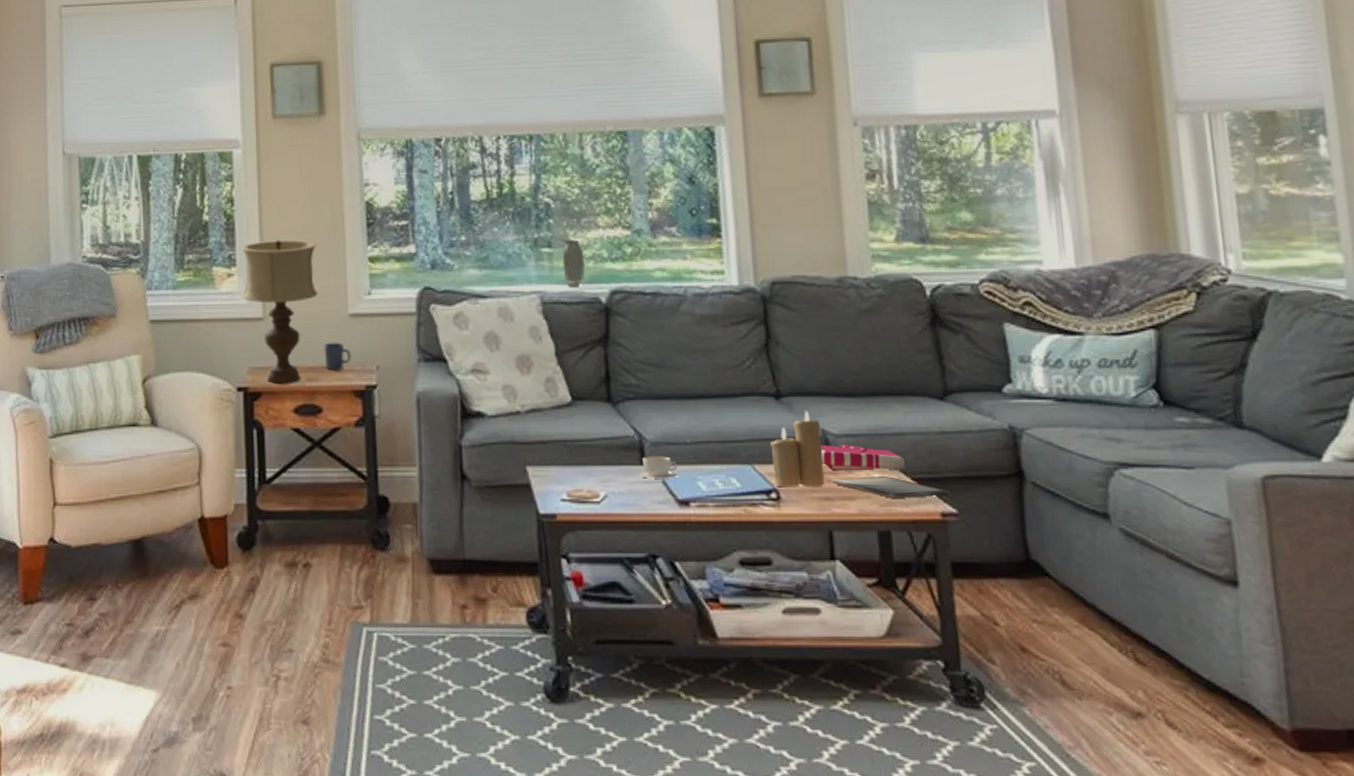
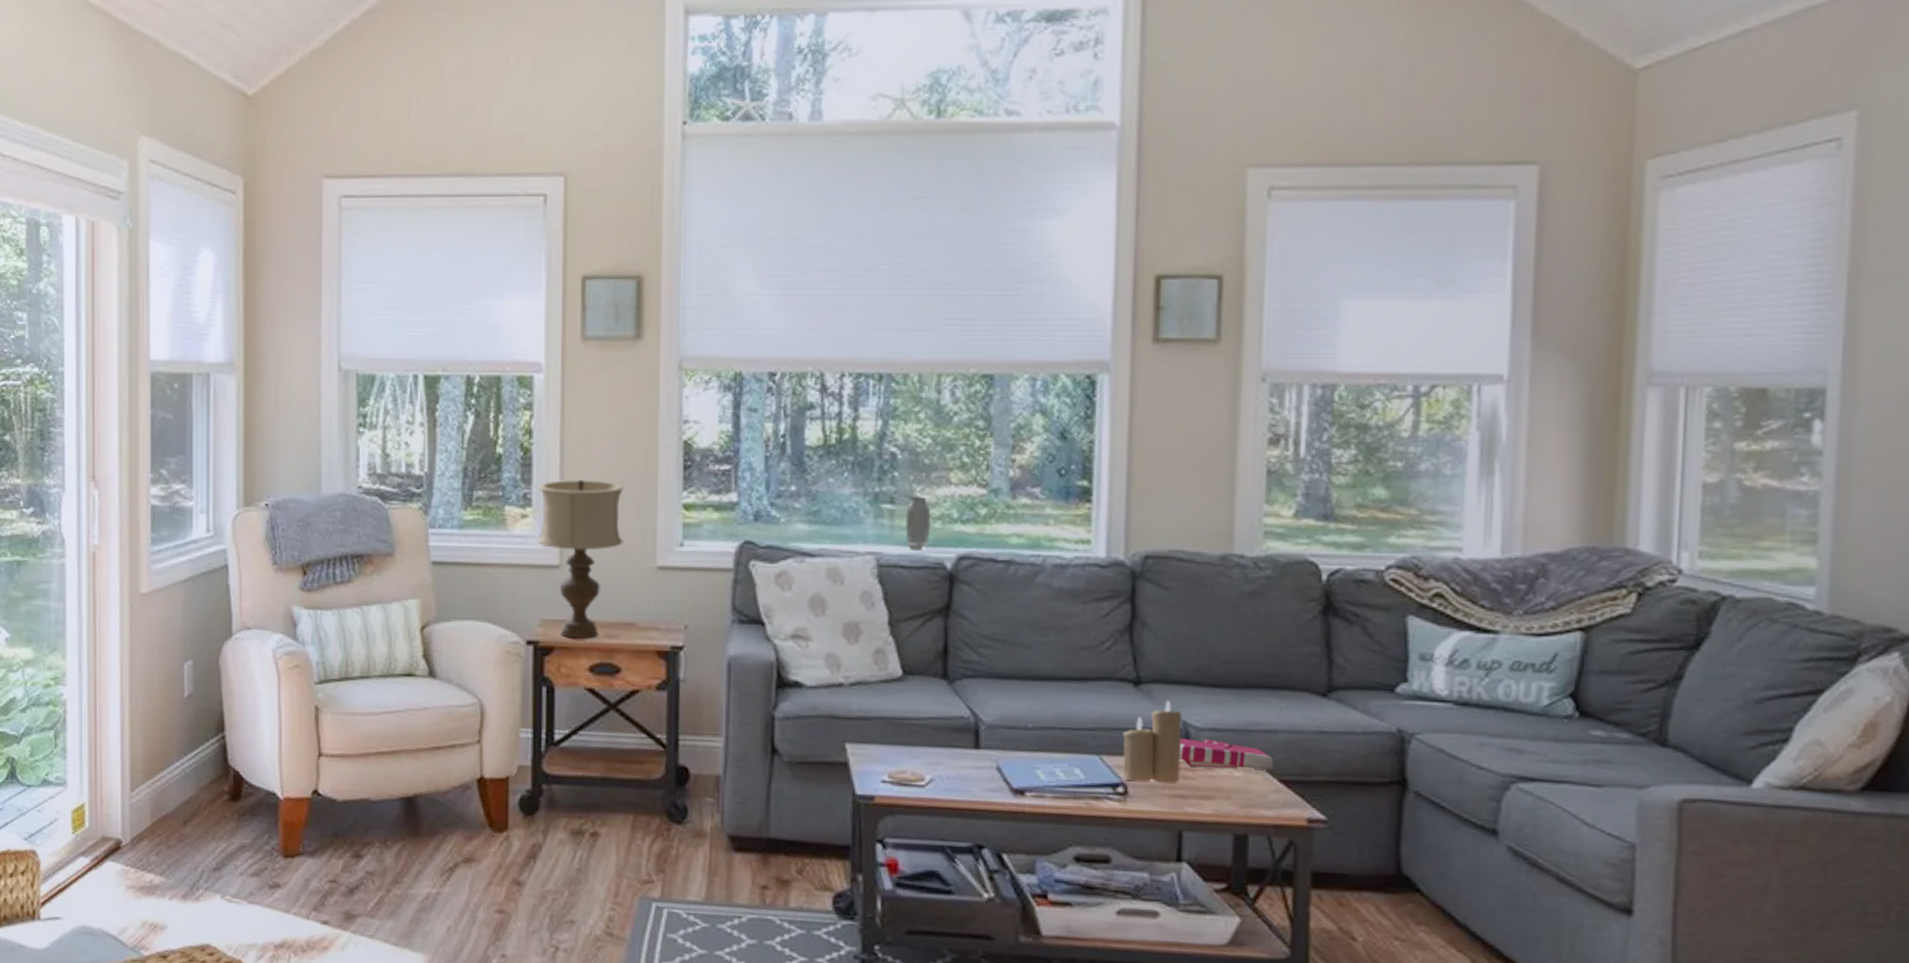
mug: present [324,342,351,370] -> none [626,596,657,627]
teacup: present [638,456,678,479] -> none [970,739,1016,765]
tablet: present [830,476,950,499] -> none [1186,775,1320,802]

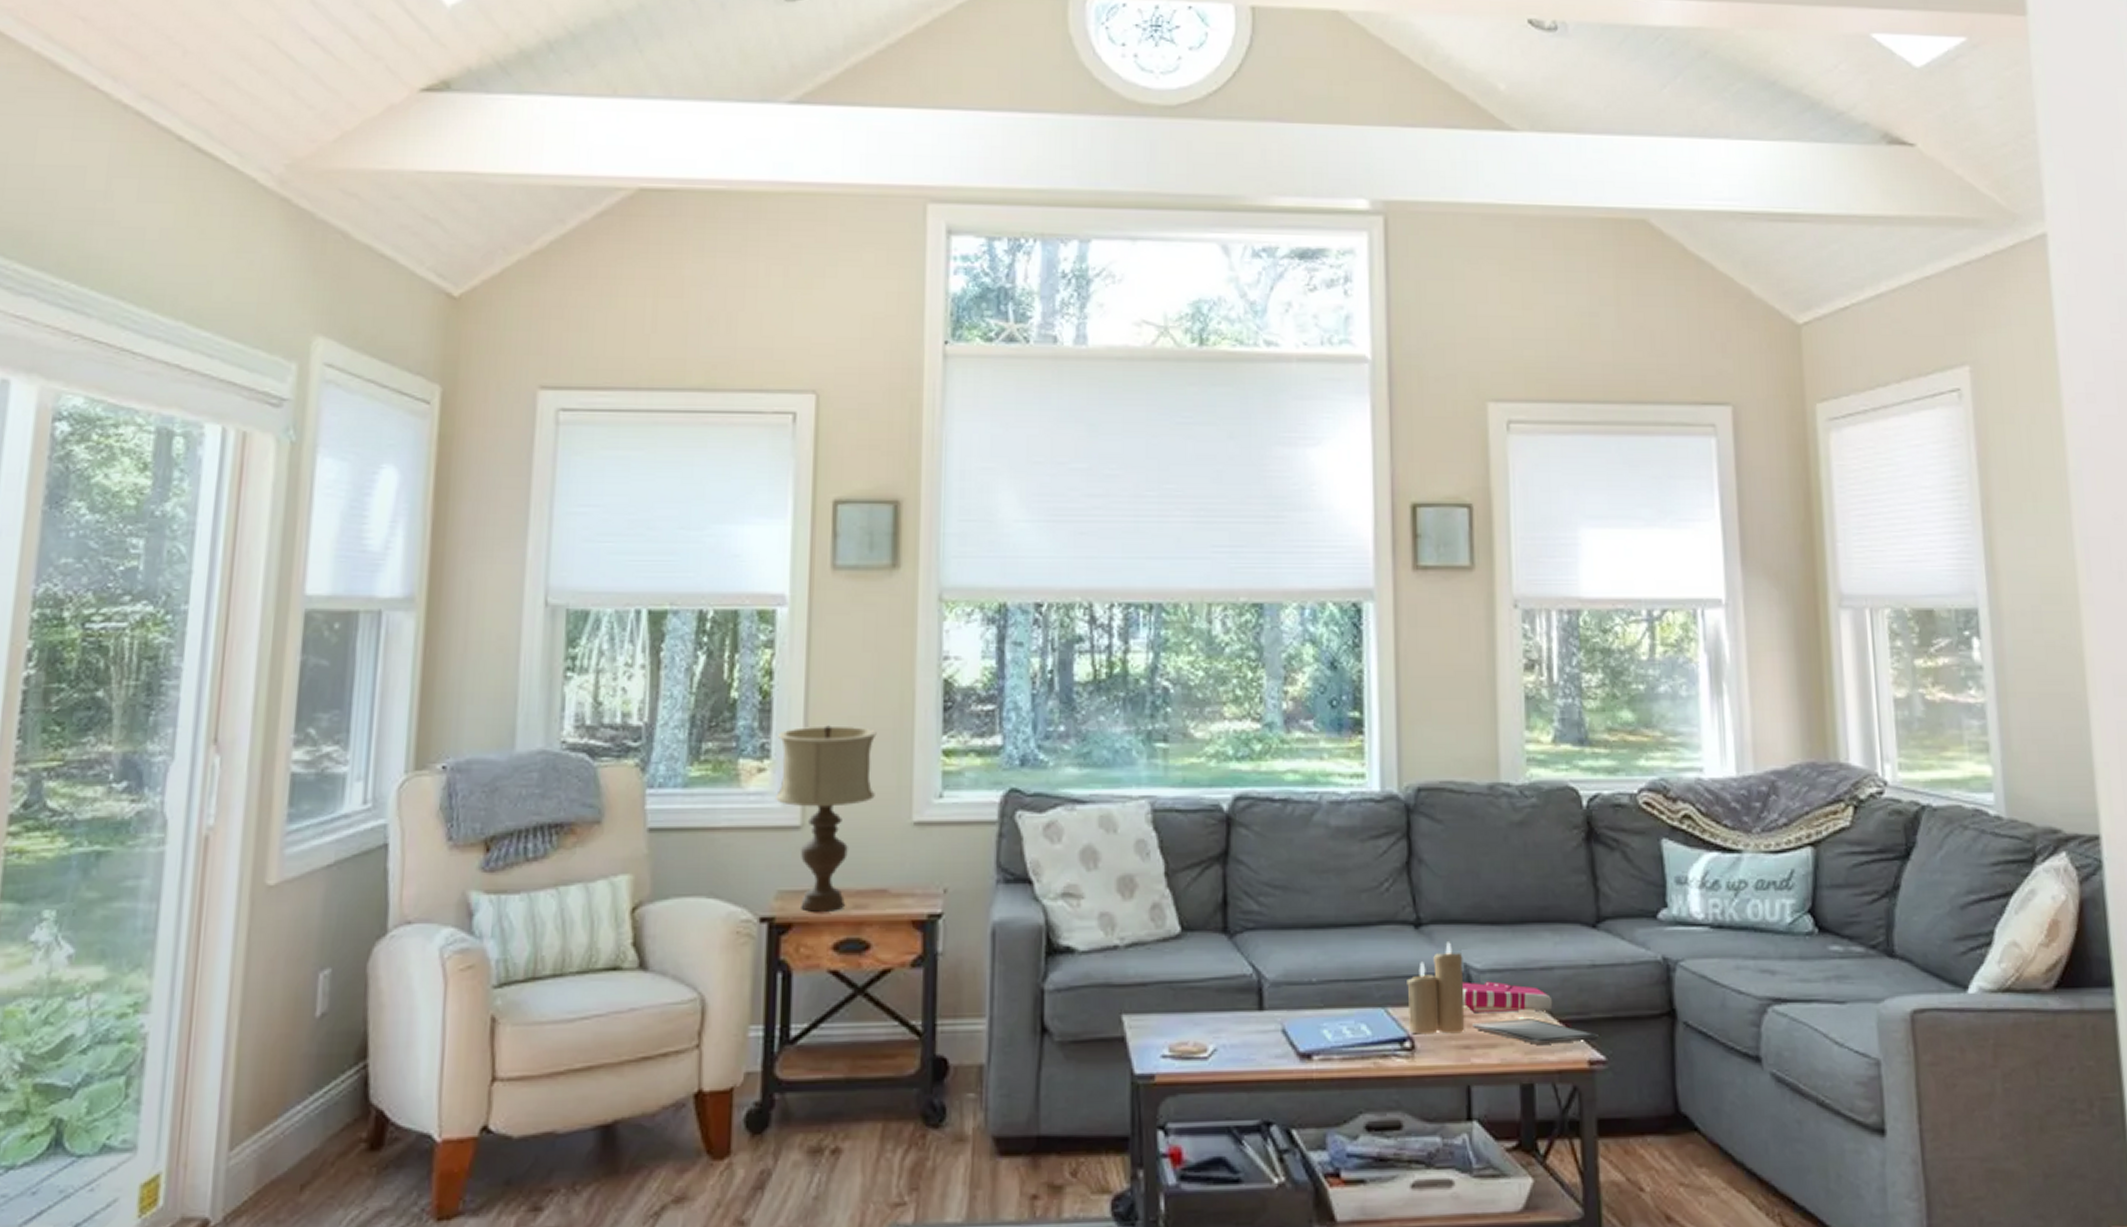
vase: present [905,497,931,551] -> none [1180,734,1206,792]
tablet: none [1186,775,1320,802] -> present [1471,1018,1599,1046]

